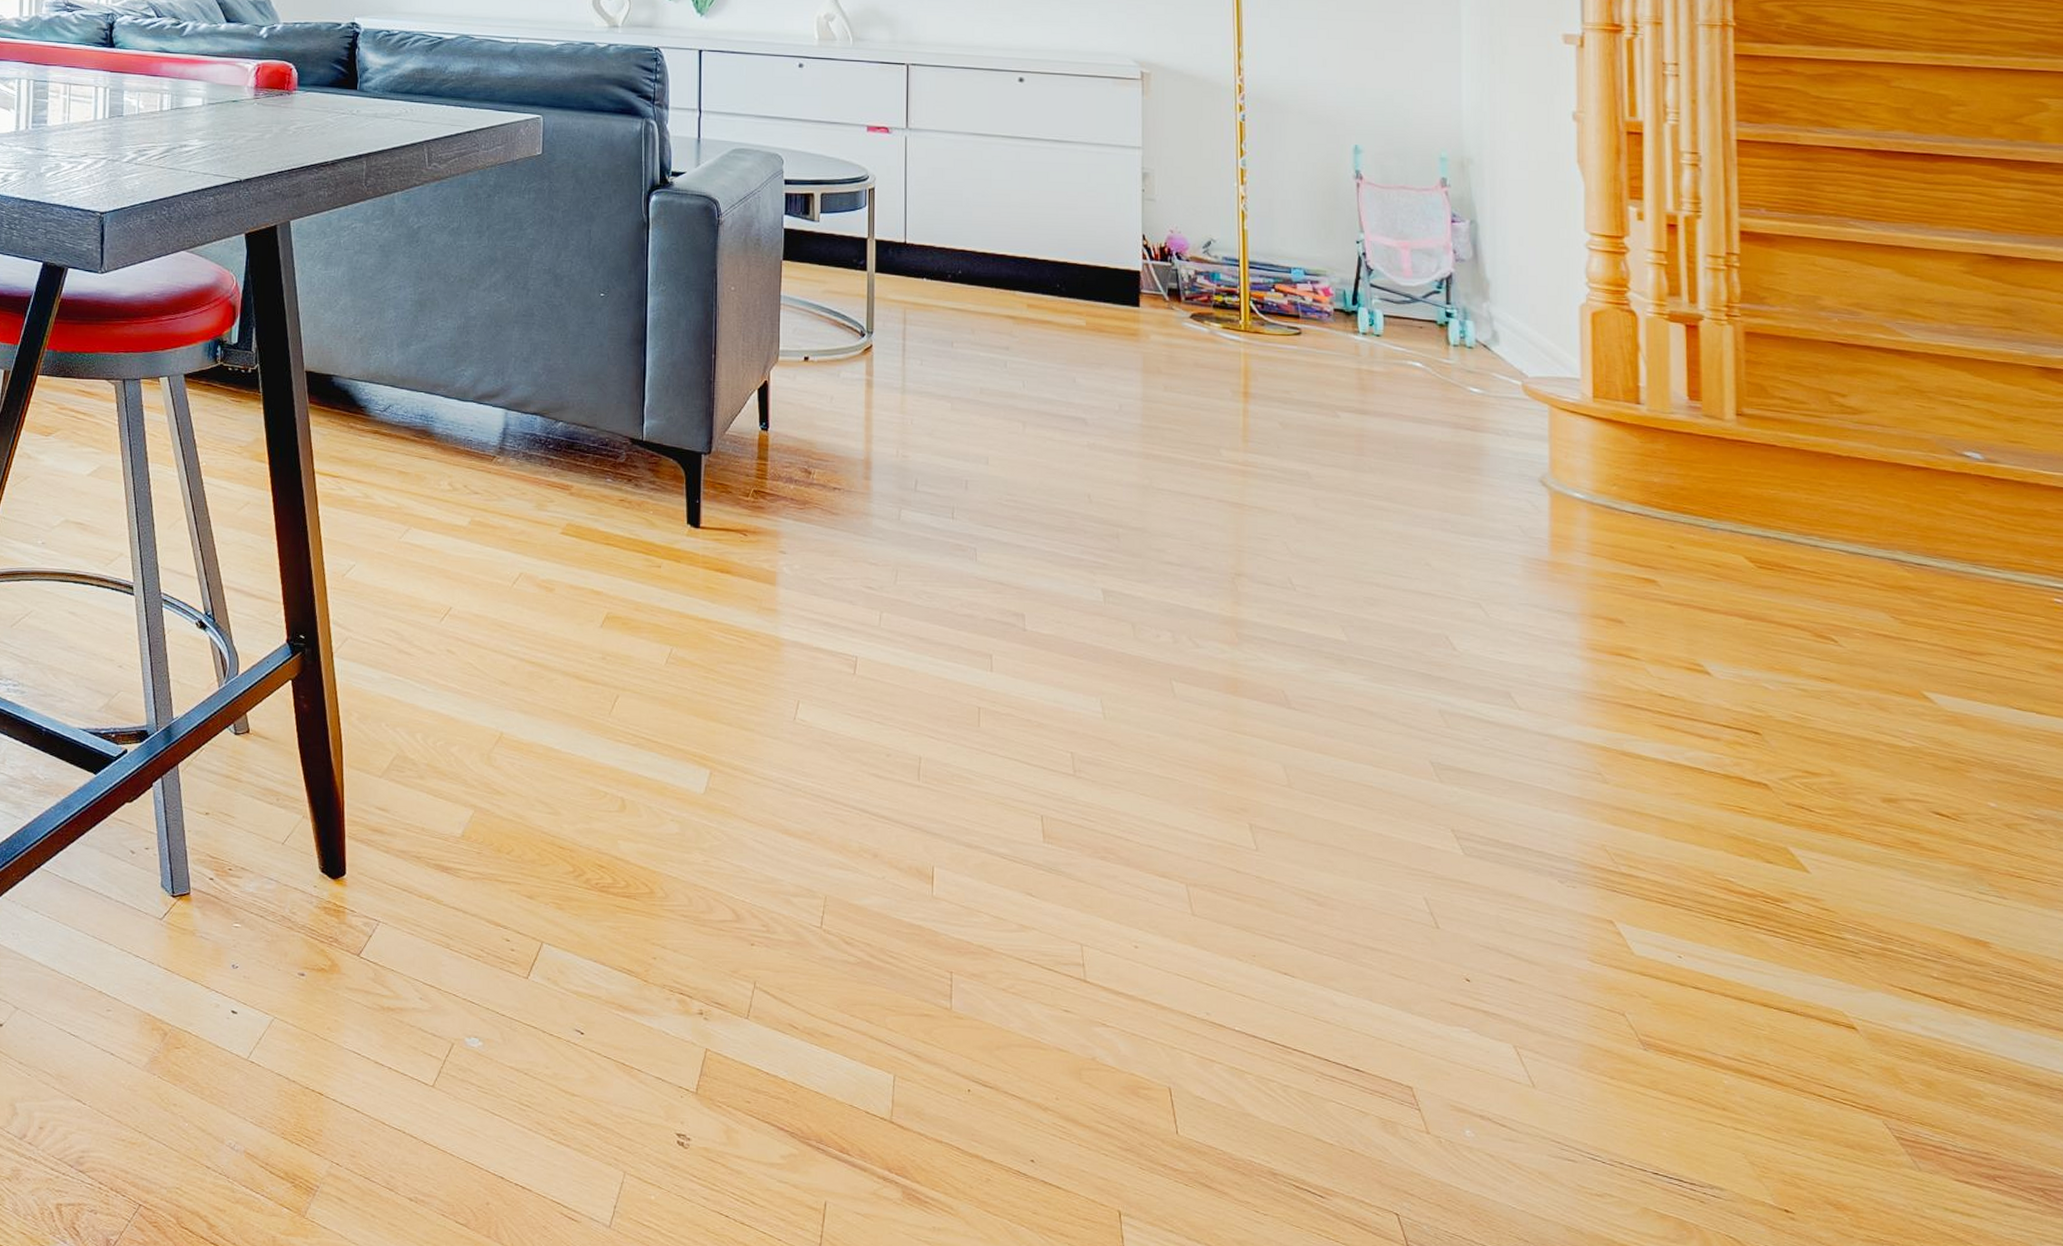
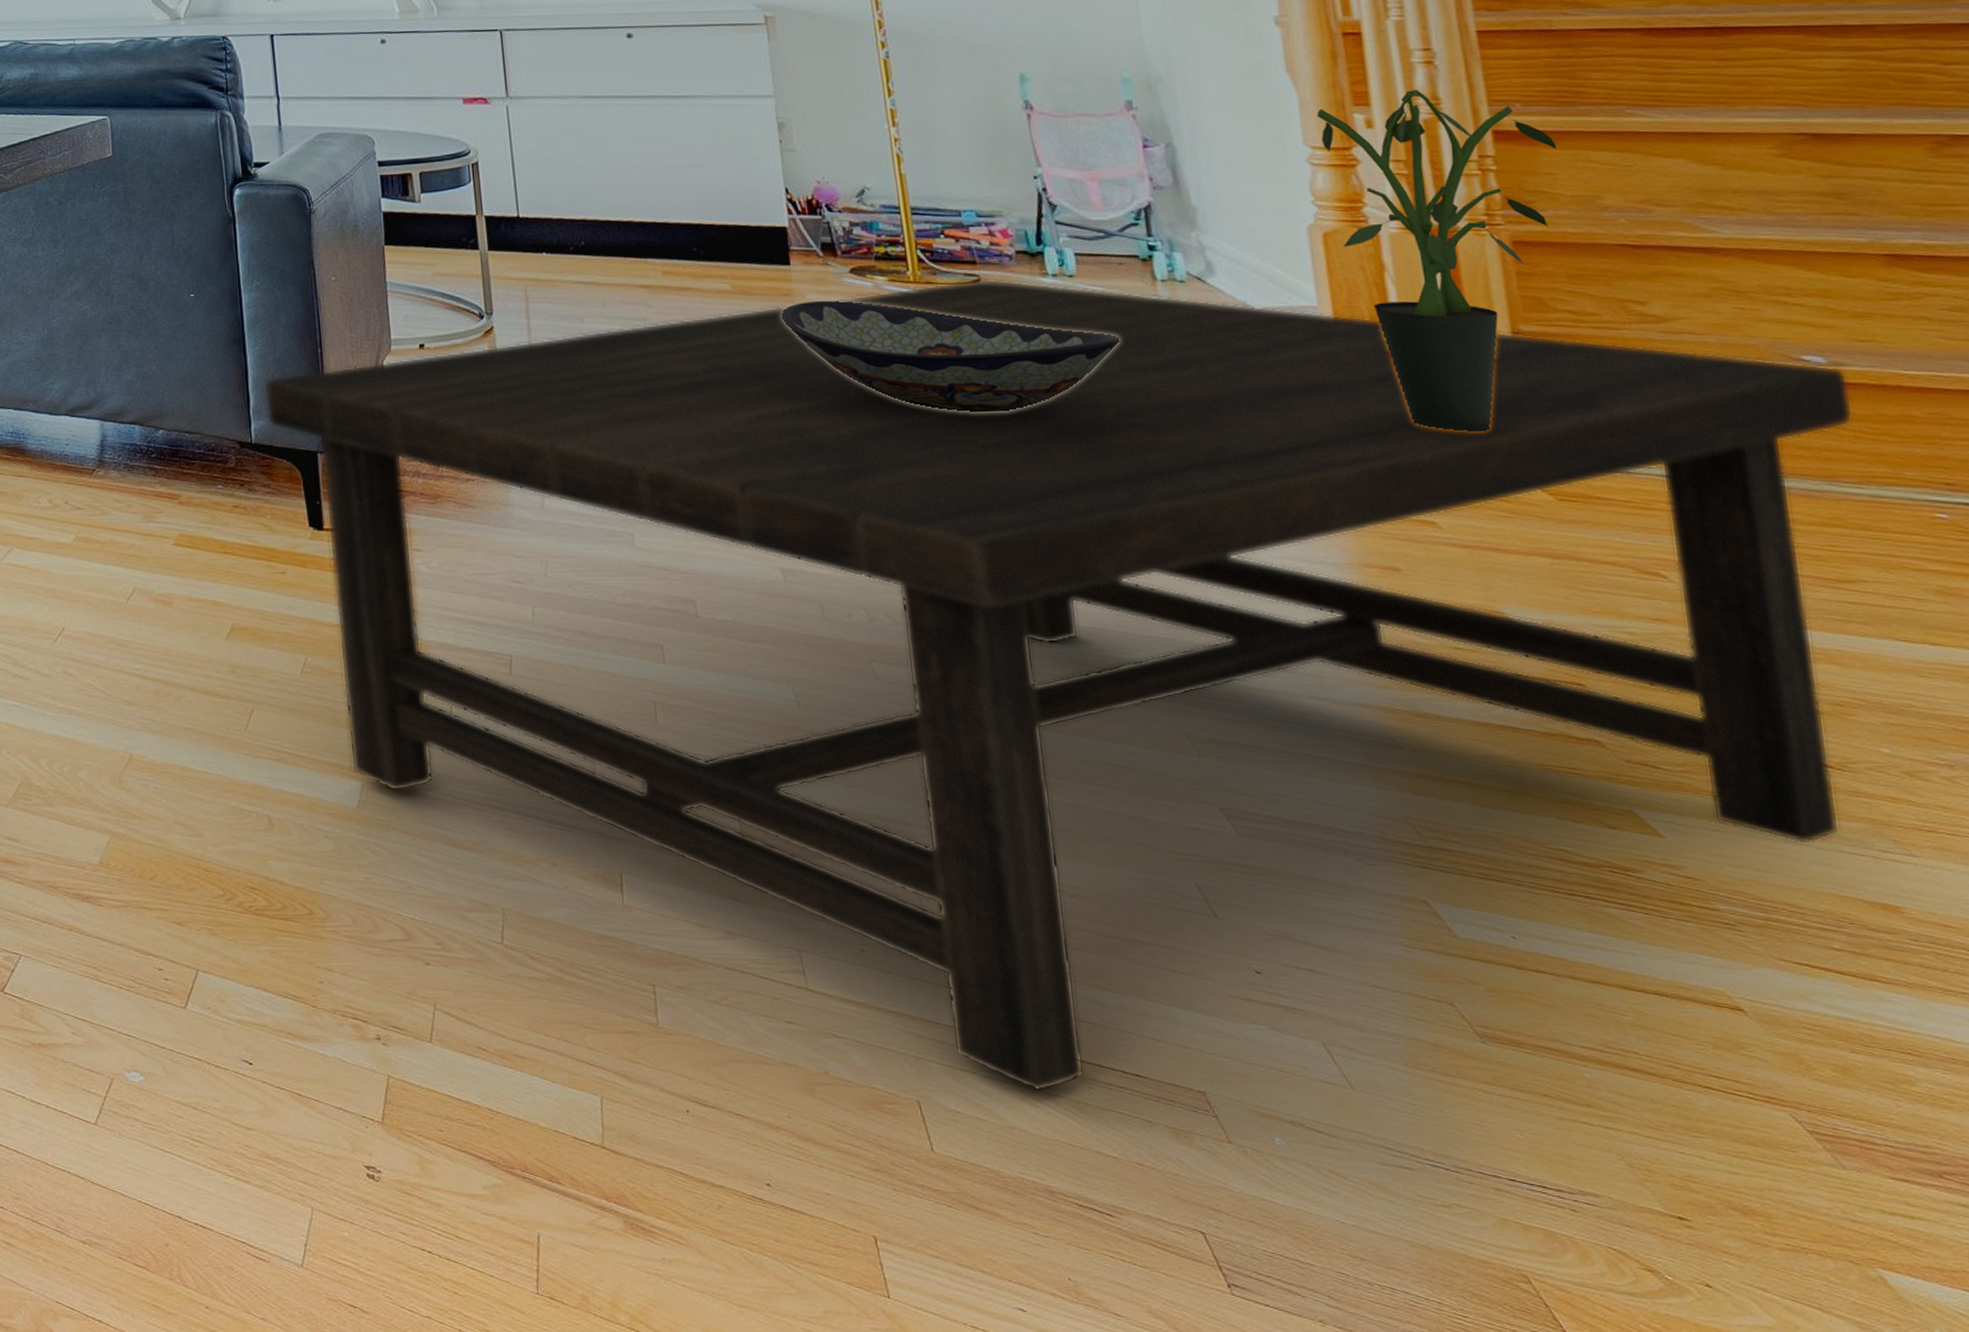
coffee table: none [658,332,1999,1083] -> present [263,279,1854,1093]
decorative bowl: none [1128,341,1414,457] -> present [782,300,1120,413]
potted plant: none [1598,189,1790,501] -> present [1316,90,1557,432]

